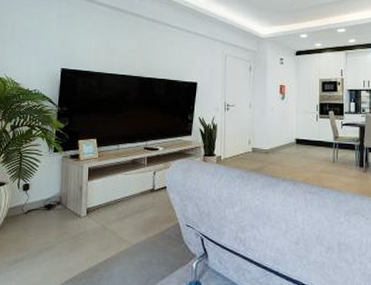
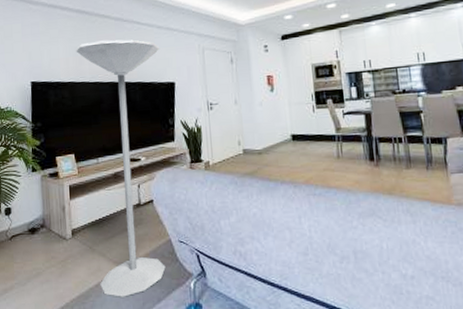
floor lamp: none [107,37,187,273] -> present [76,39,166,297]

